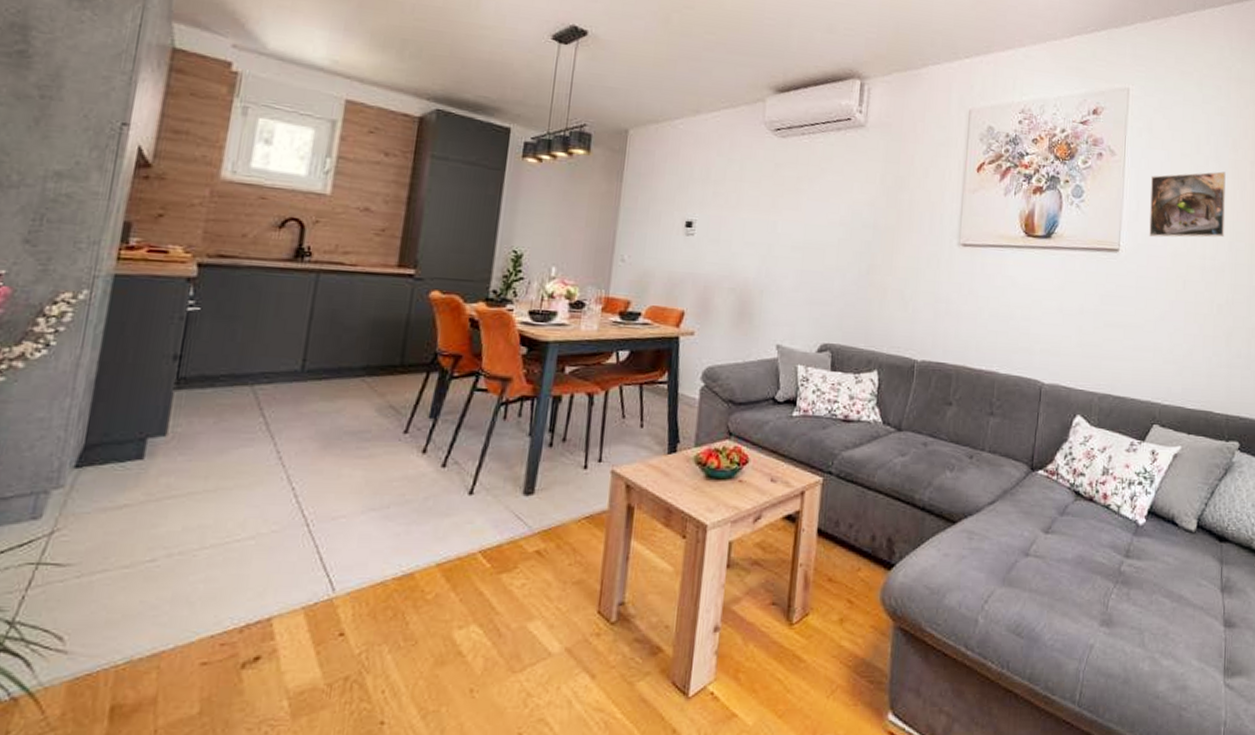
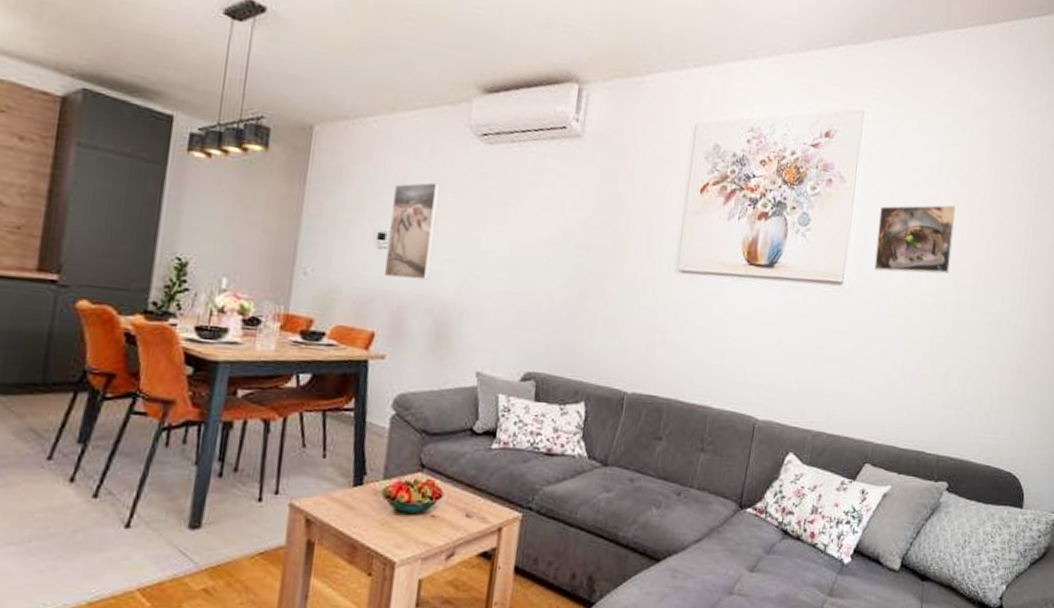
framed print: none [692,174,740,262] -> present [385,182,440,280]

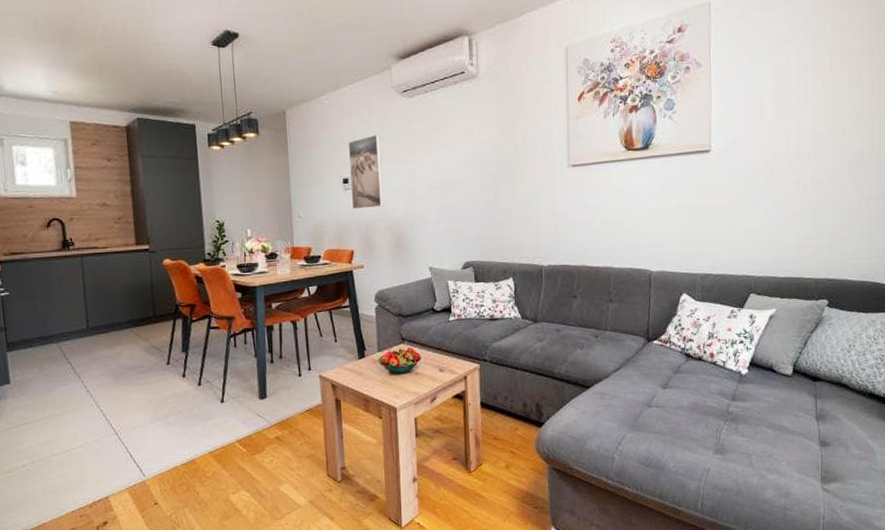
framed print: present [874,205,956,274] -> none [735,66,808,135]

